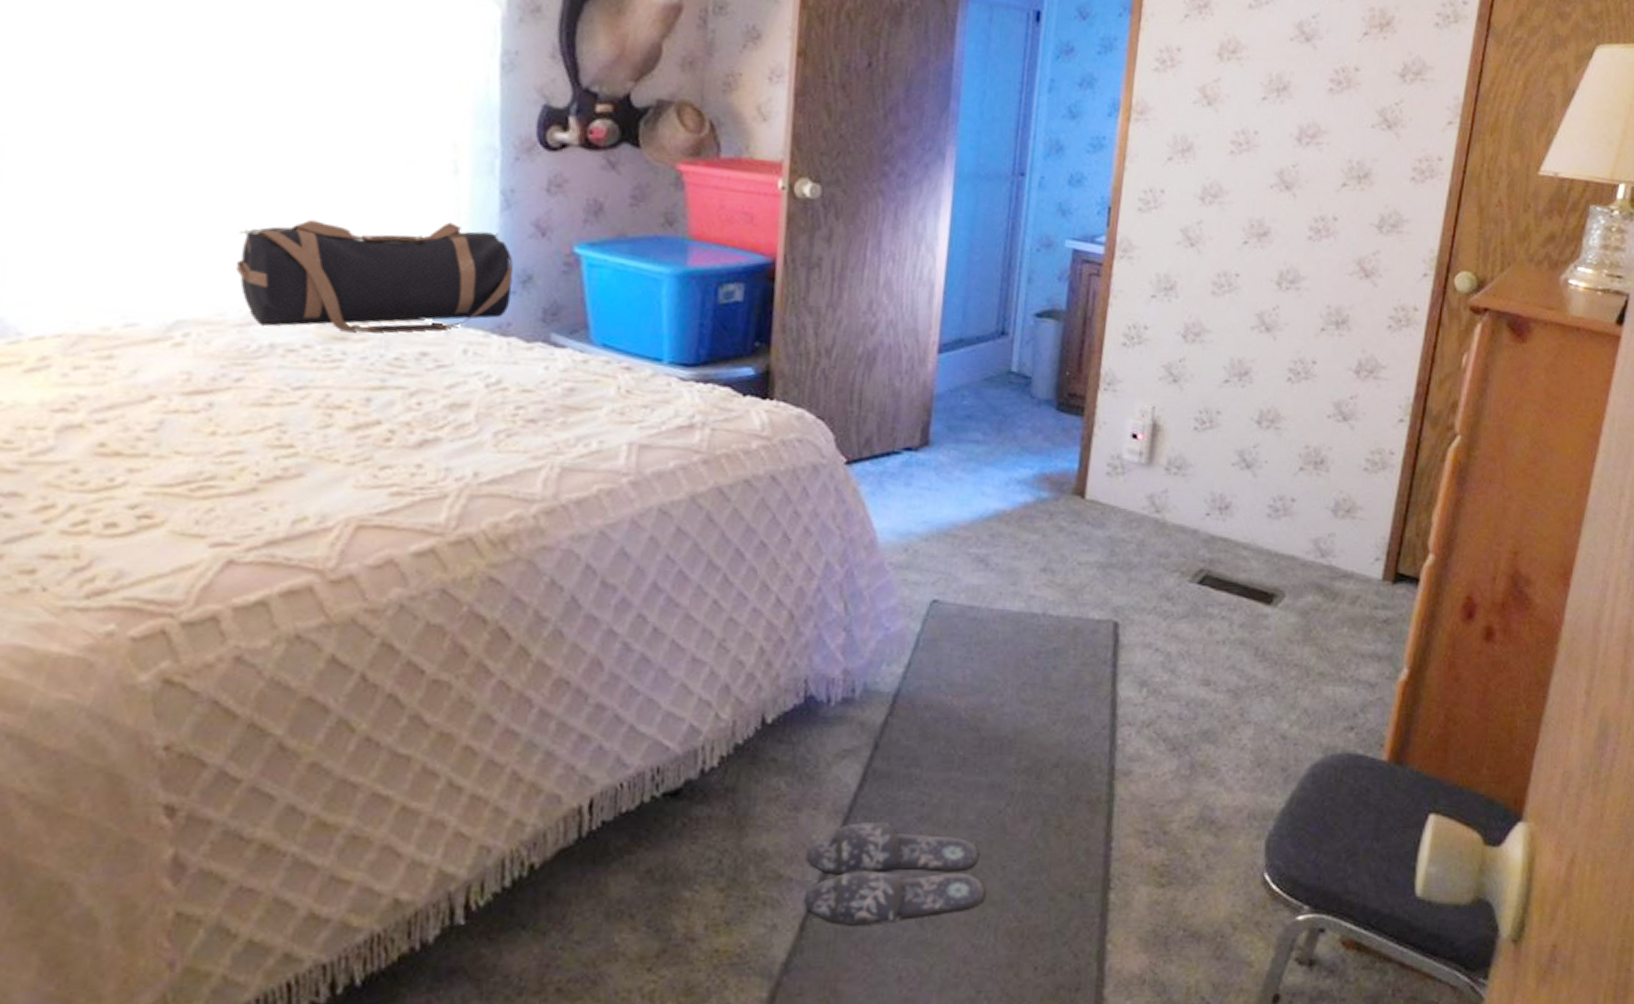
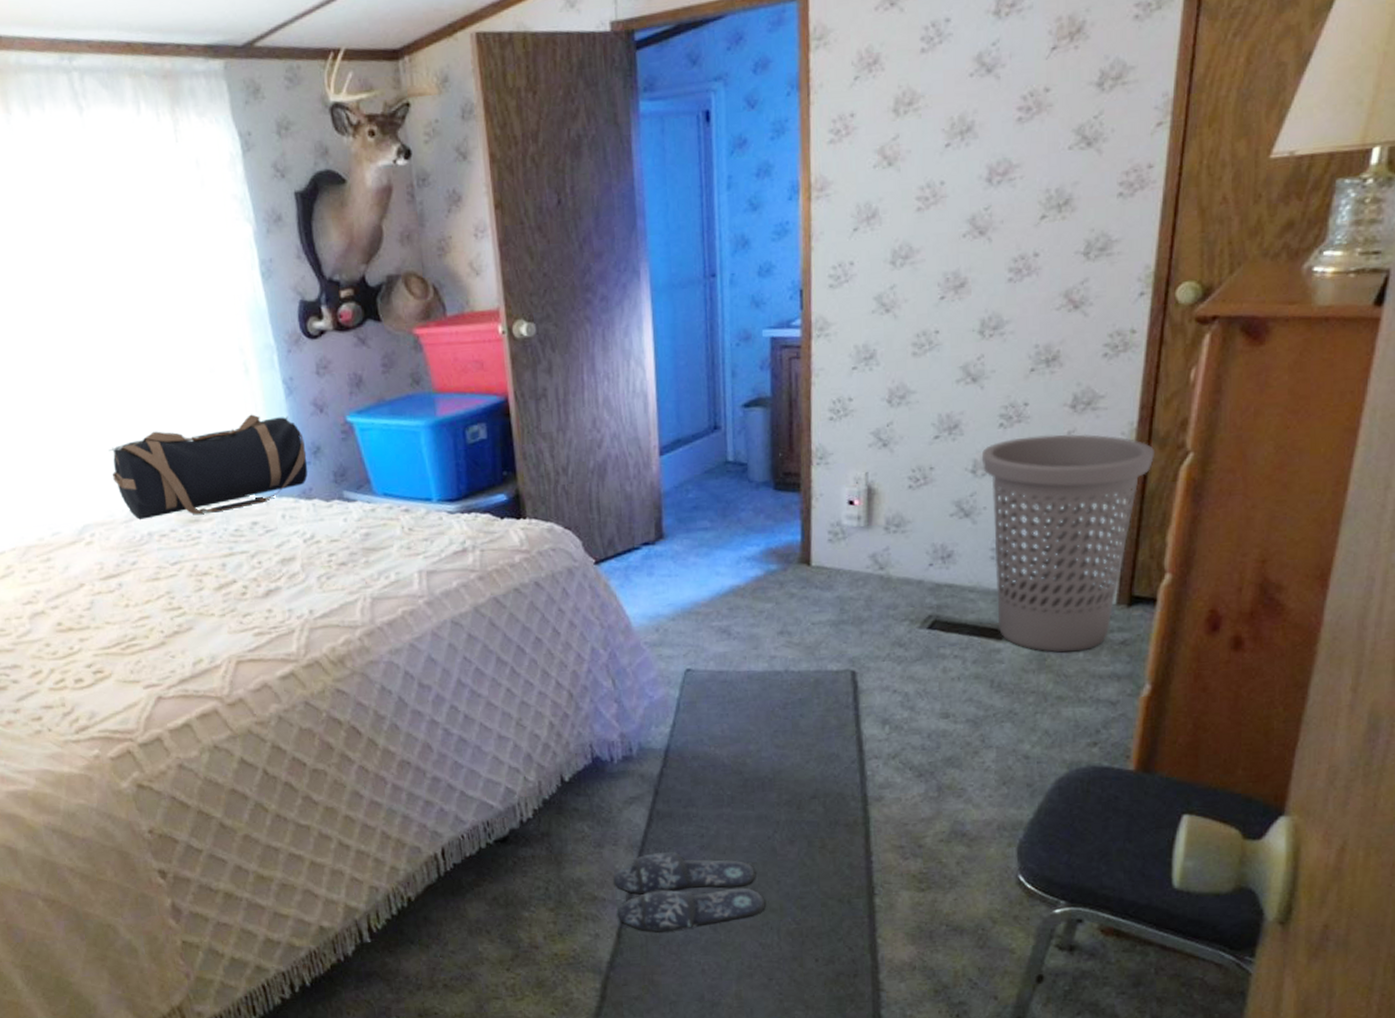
laundry basket: none [1267,394,1428,626] -> present [981,433,1156,653]

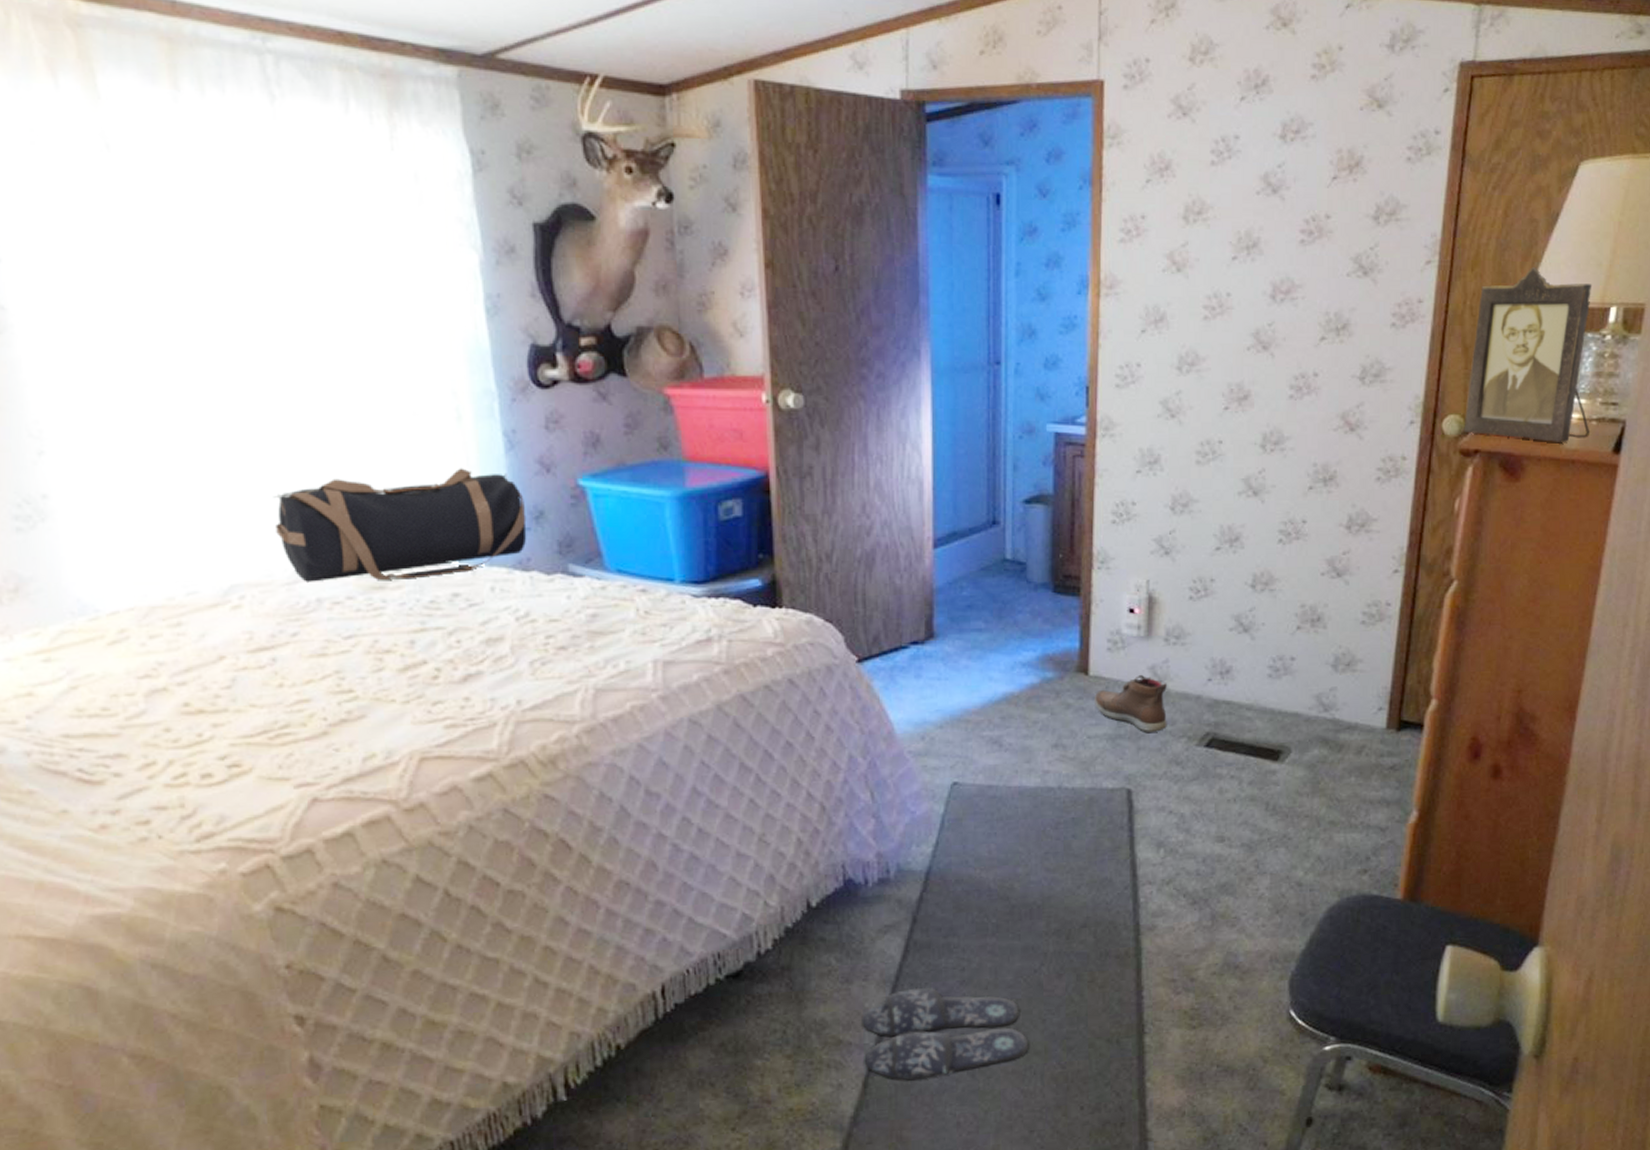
boot: none [816,562,889,618] -> present [1093,674,1167,734]
laundry basket: present [981,433,1156,653] -> none [1261,554,1423,776]
photo frame: none [1200,113,1351,300] -> present [1464,266,1593,442]

